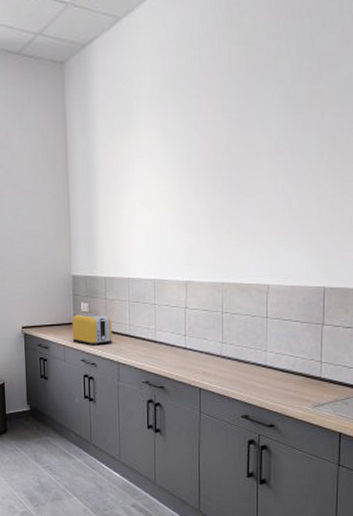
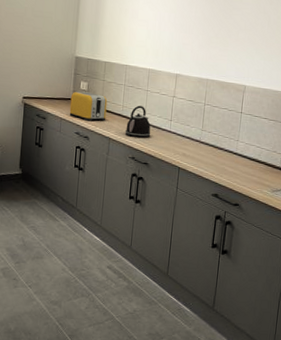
kettle: none [134,322,164,360] -> present [125,105,151,138]

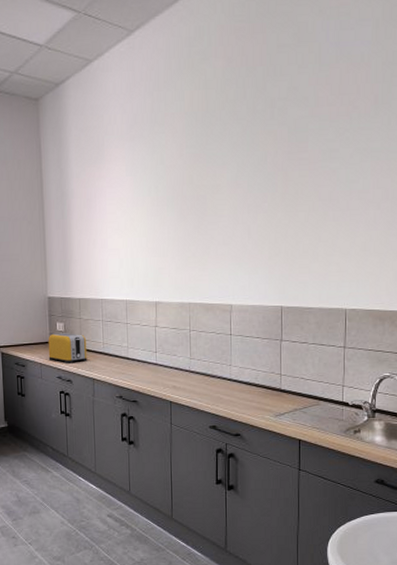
kettle: present [125,105,151,138] -> none [108,340,136,376]

